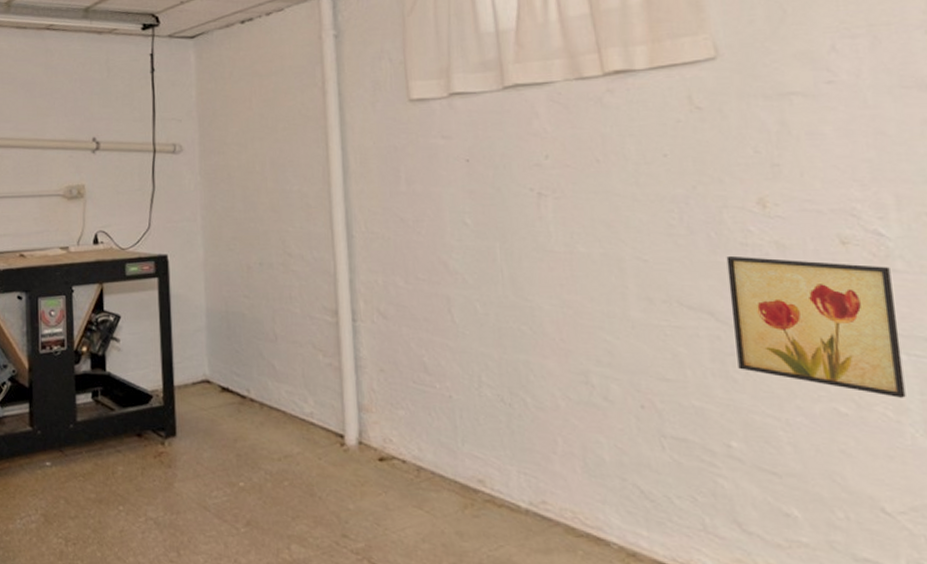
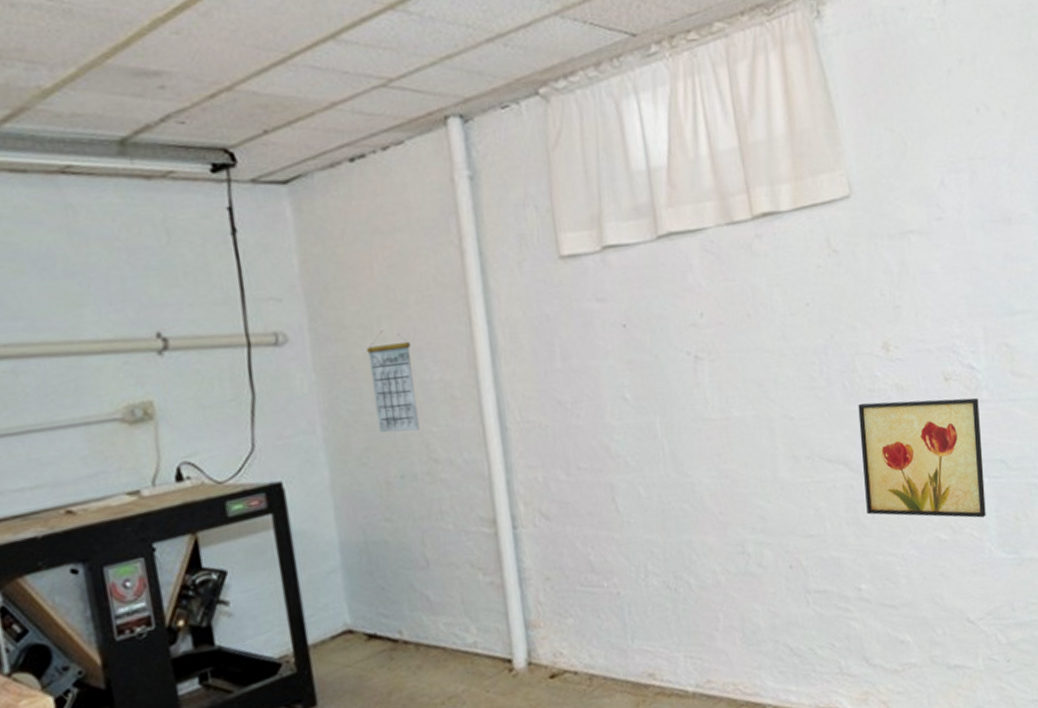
calendar: none [241,148,278,229] -> present [367,330,419,433]

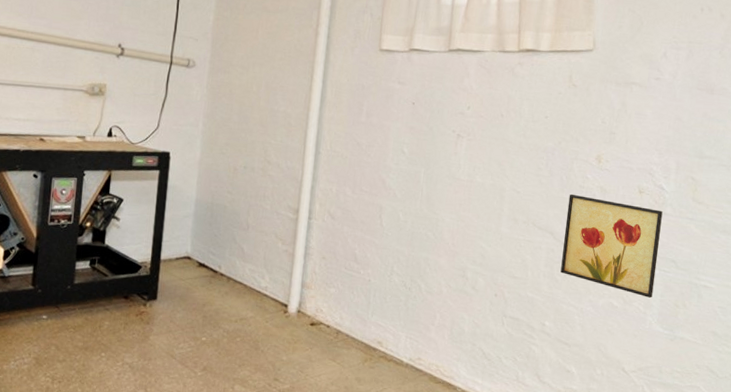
calendar: present [367,330,419,433] -> none [238,72,270,140]

